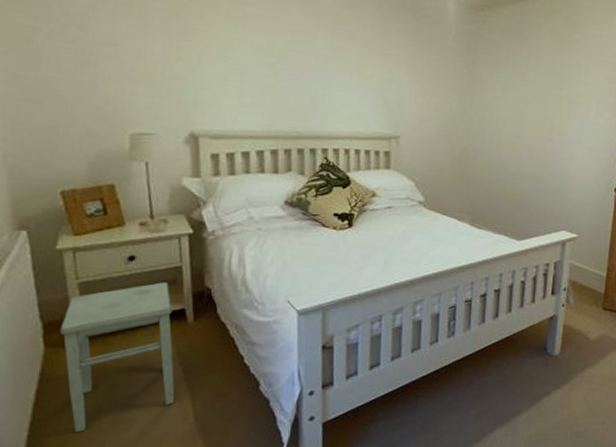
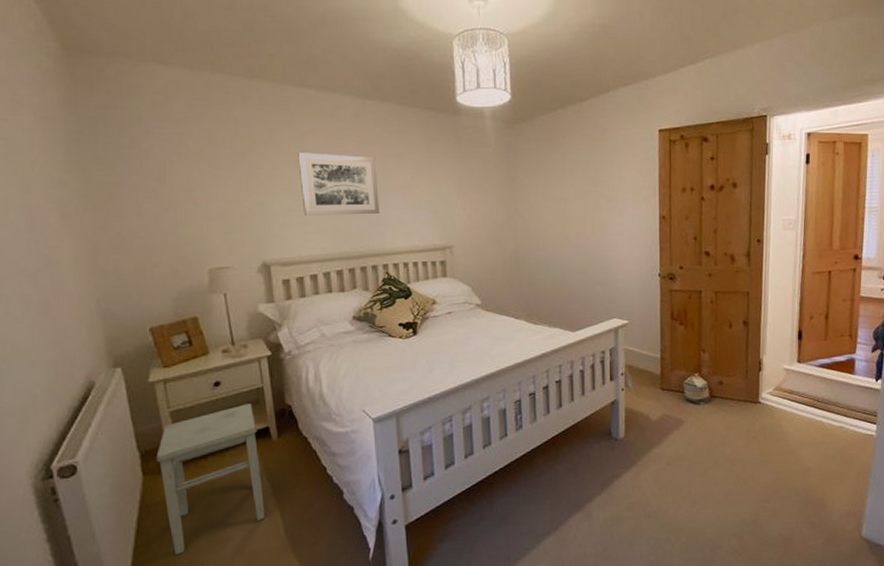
wall art: none [238,16,324,94] -> present [298,153,379,216]

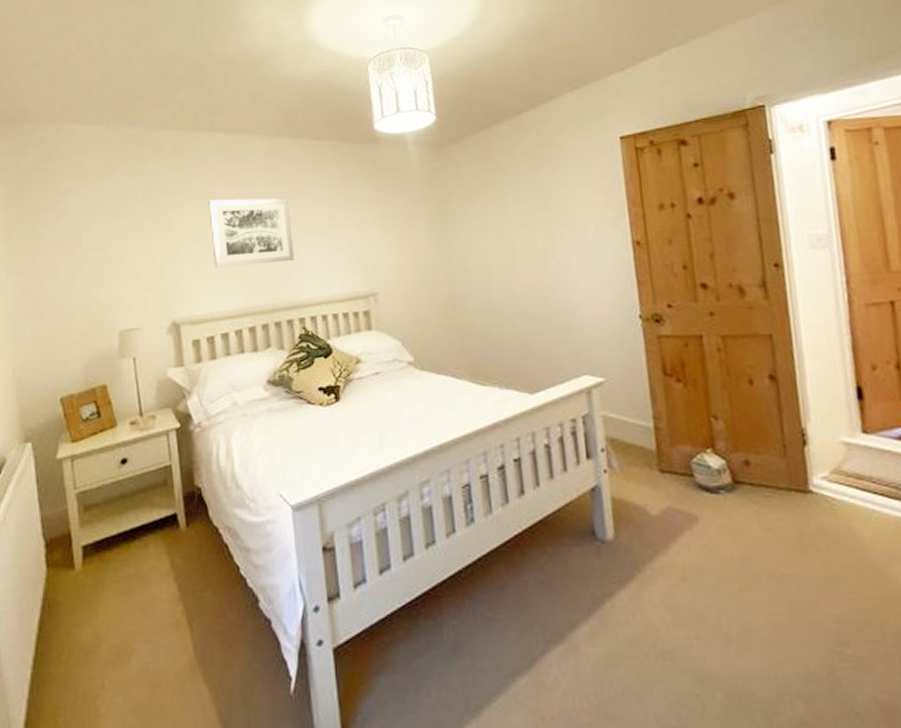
stool: present [156,403,265,556] -> none [61,485,172,670]

